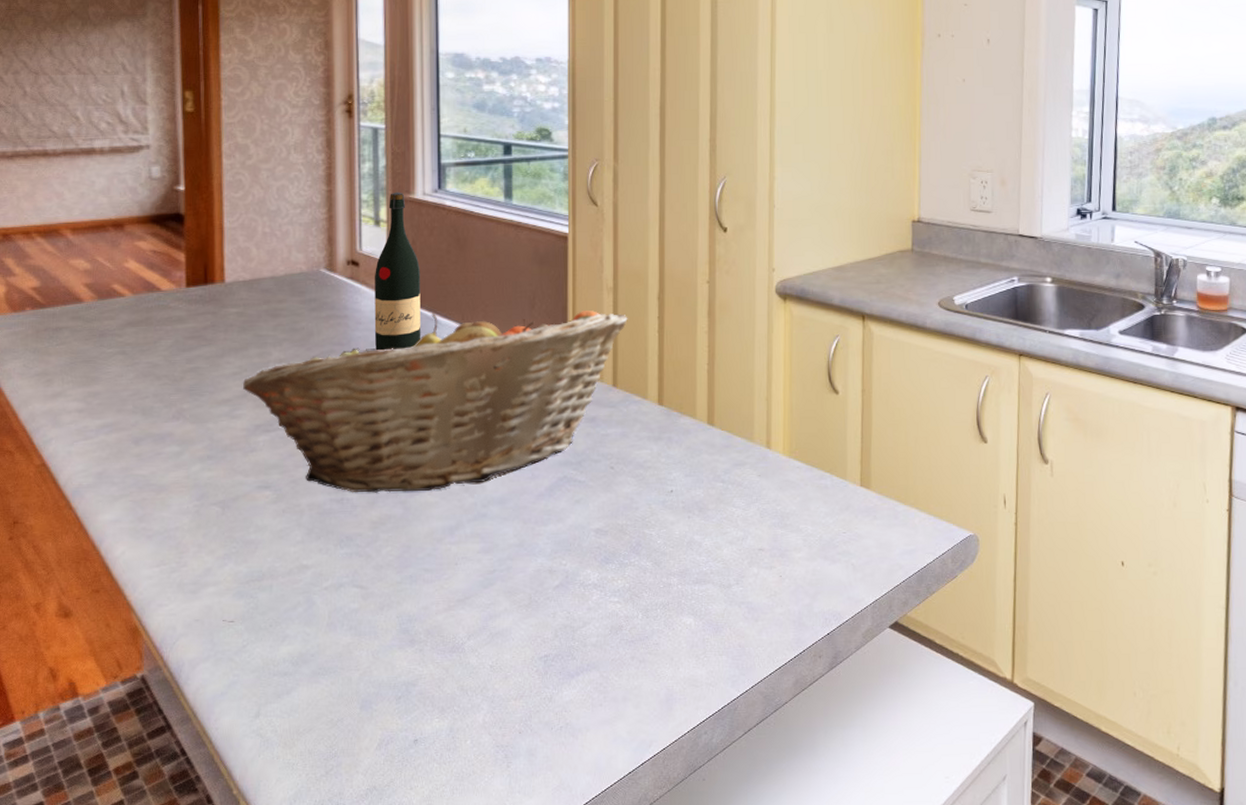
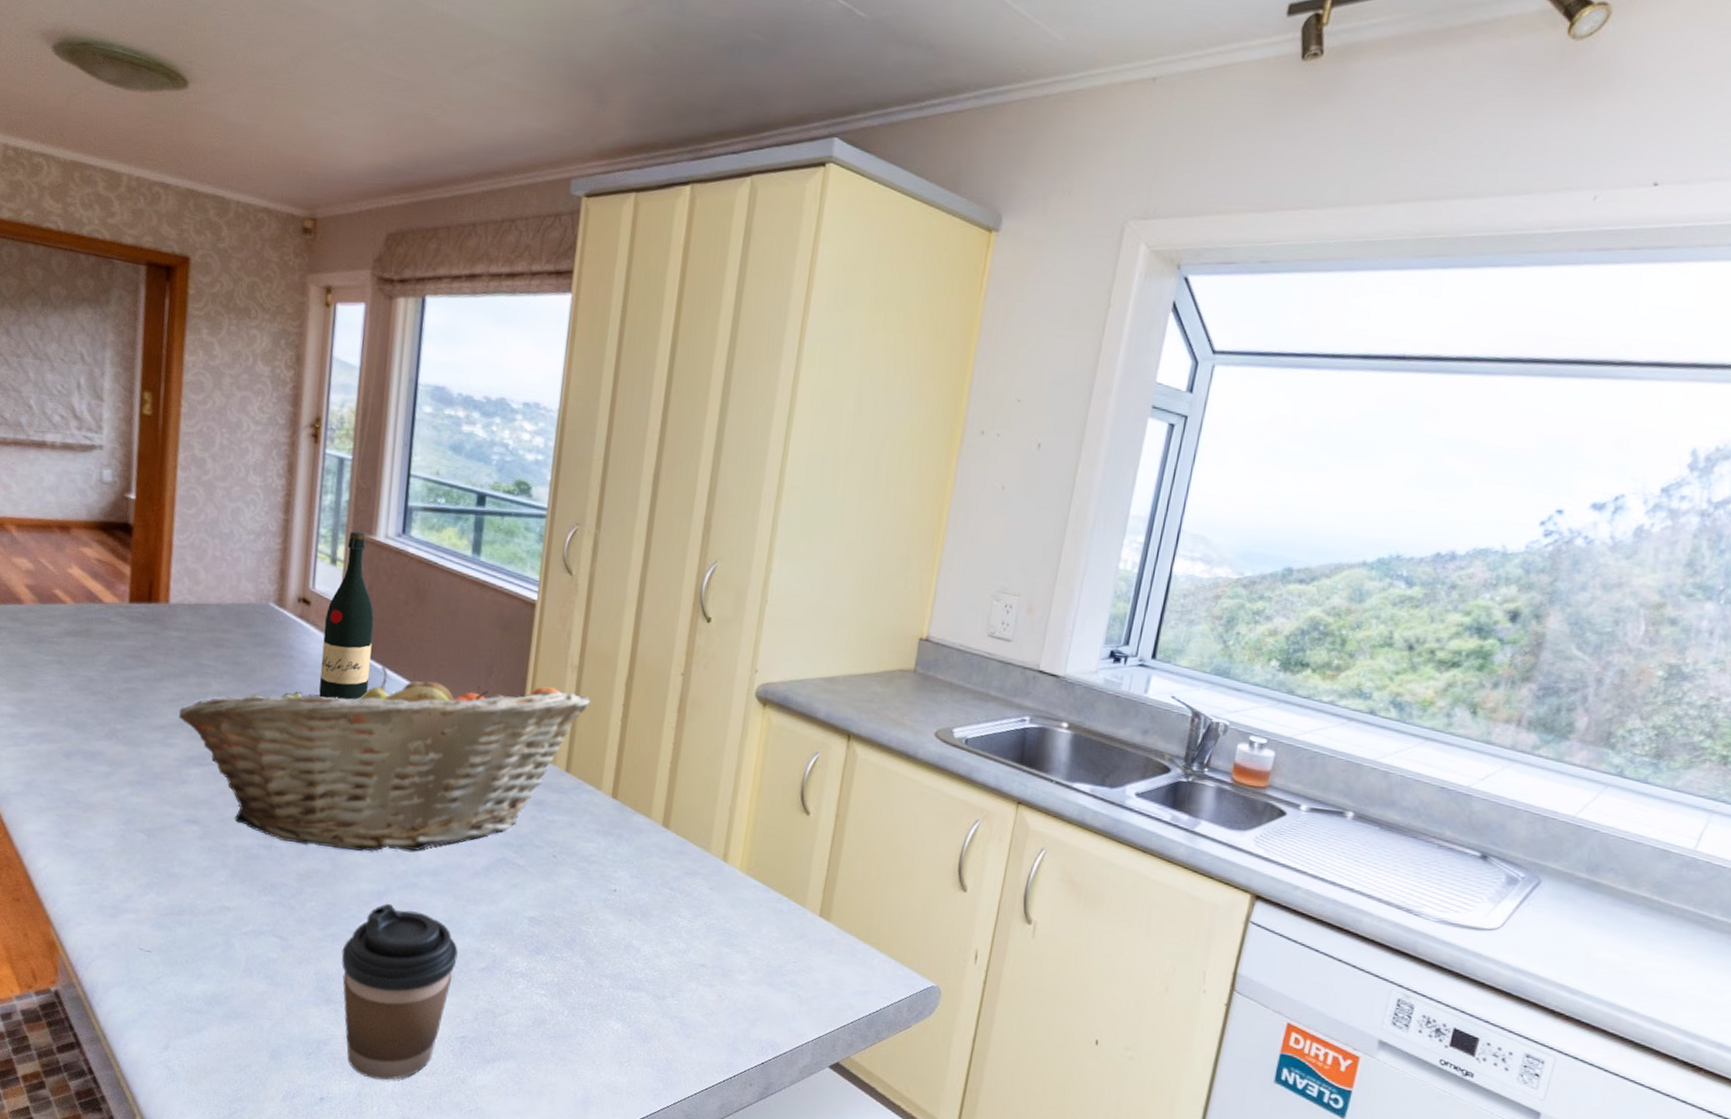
coffee cup: none [421,538,533,712] -> present [341,904,459,1080]

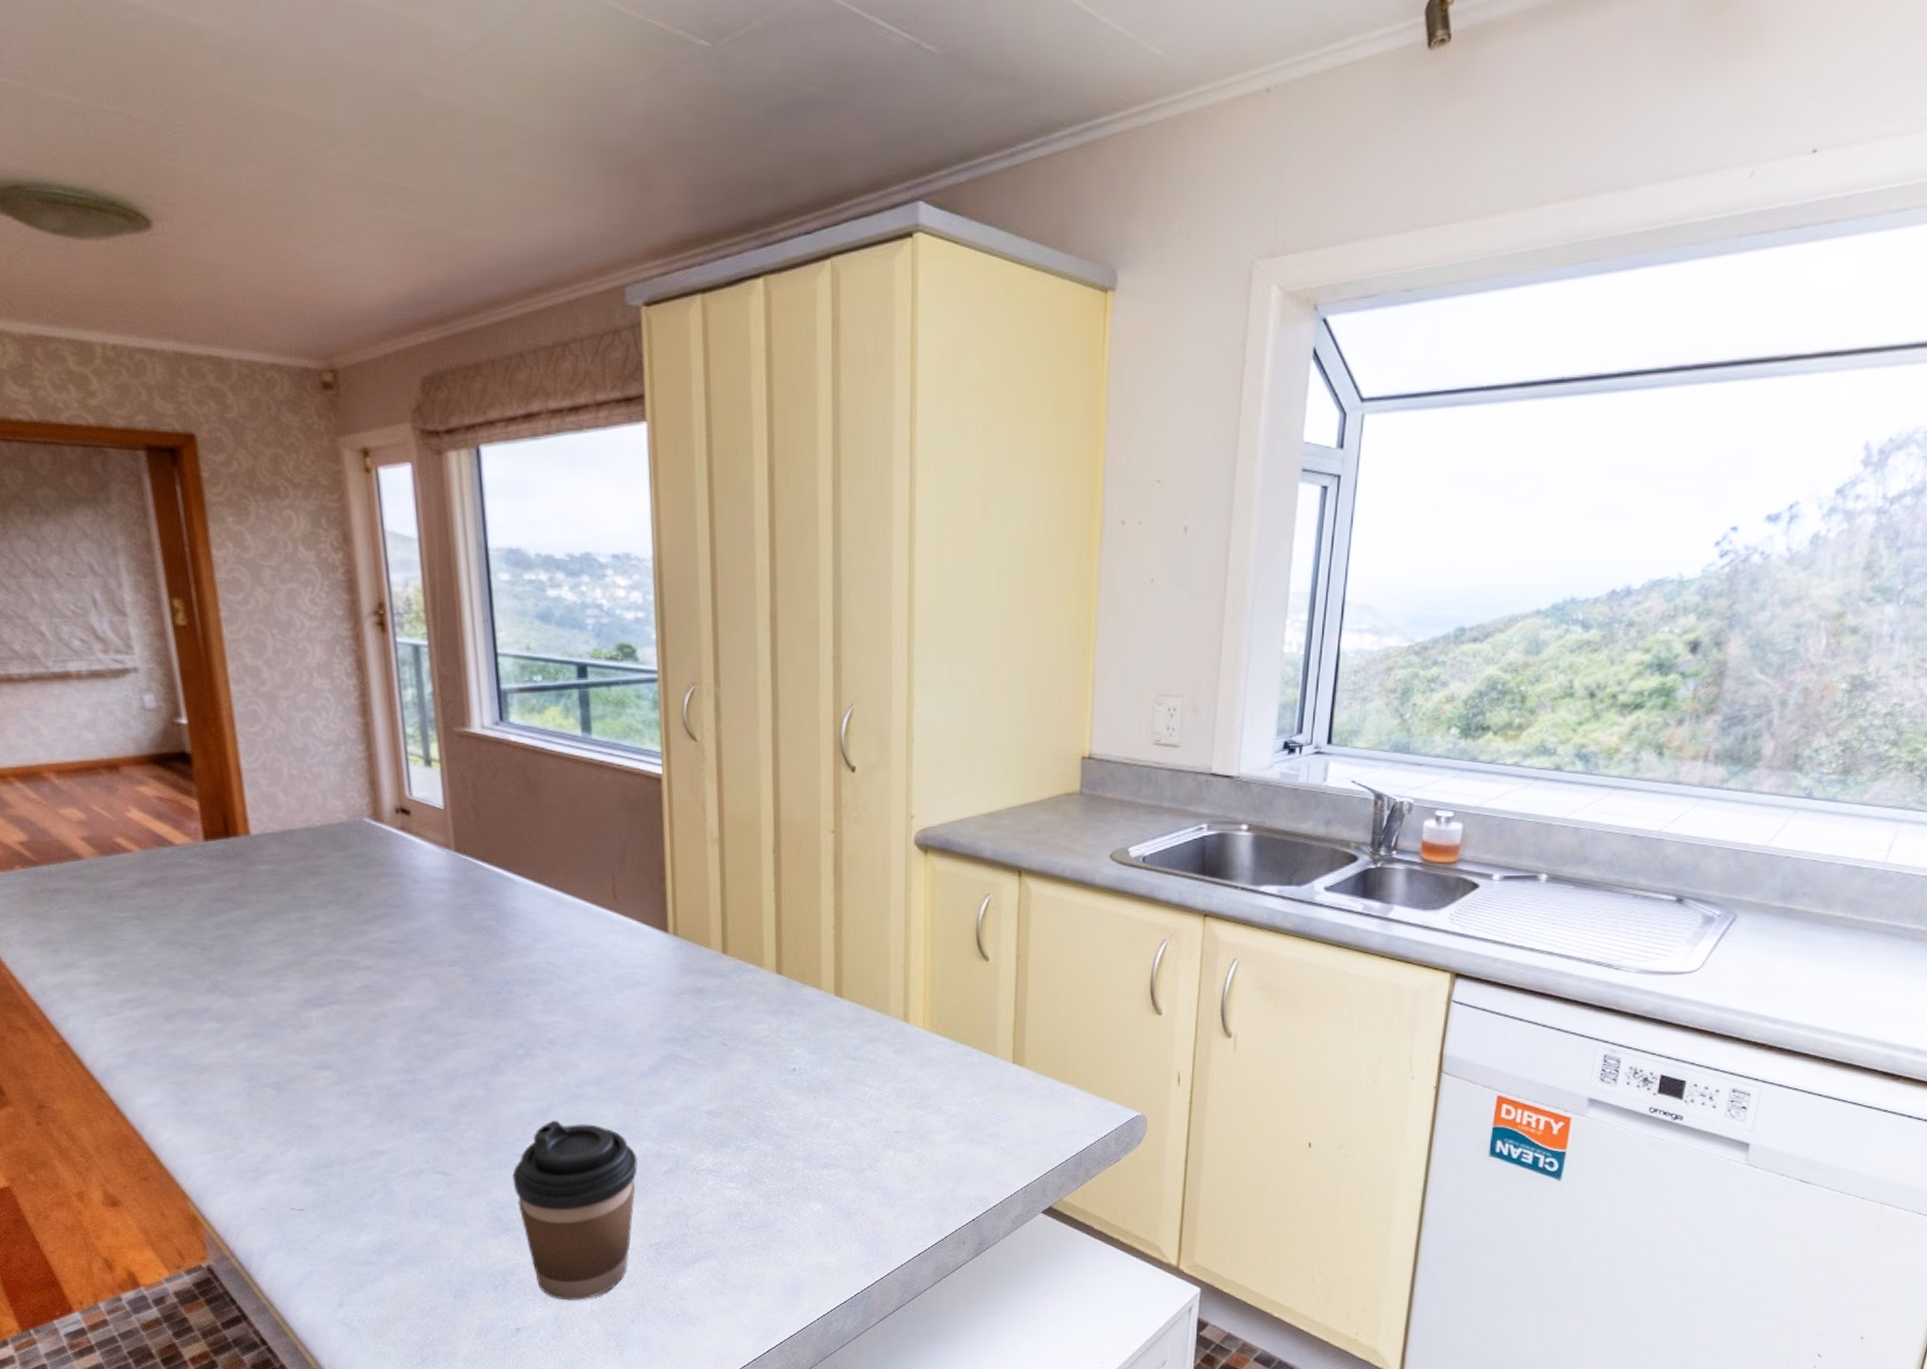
fruit basket: present [179,665,591,852] -> none [285,866,738,1073]
wine bottle: present [319,530,375,701] -> none [430,724,492,914]

